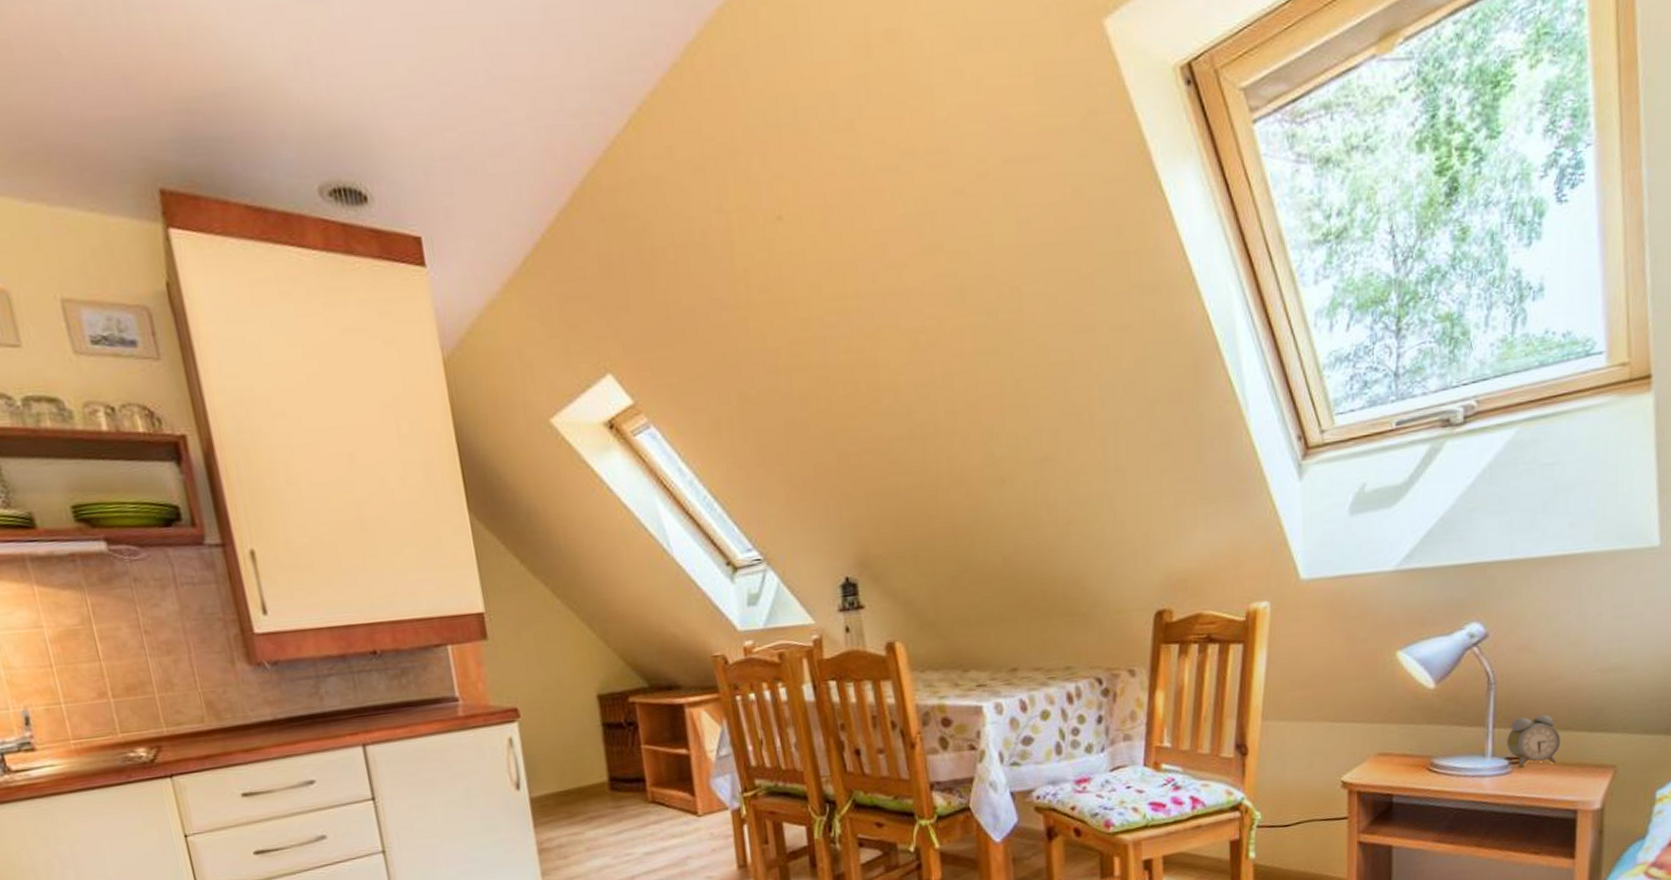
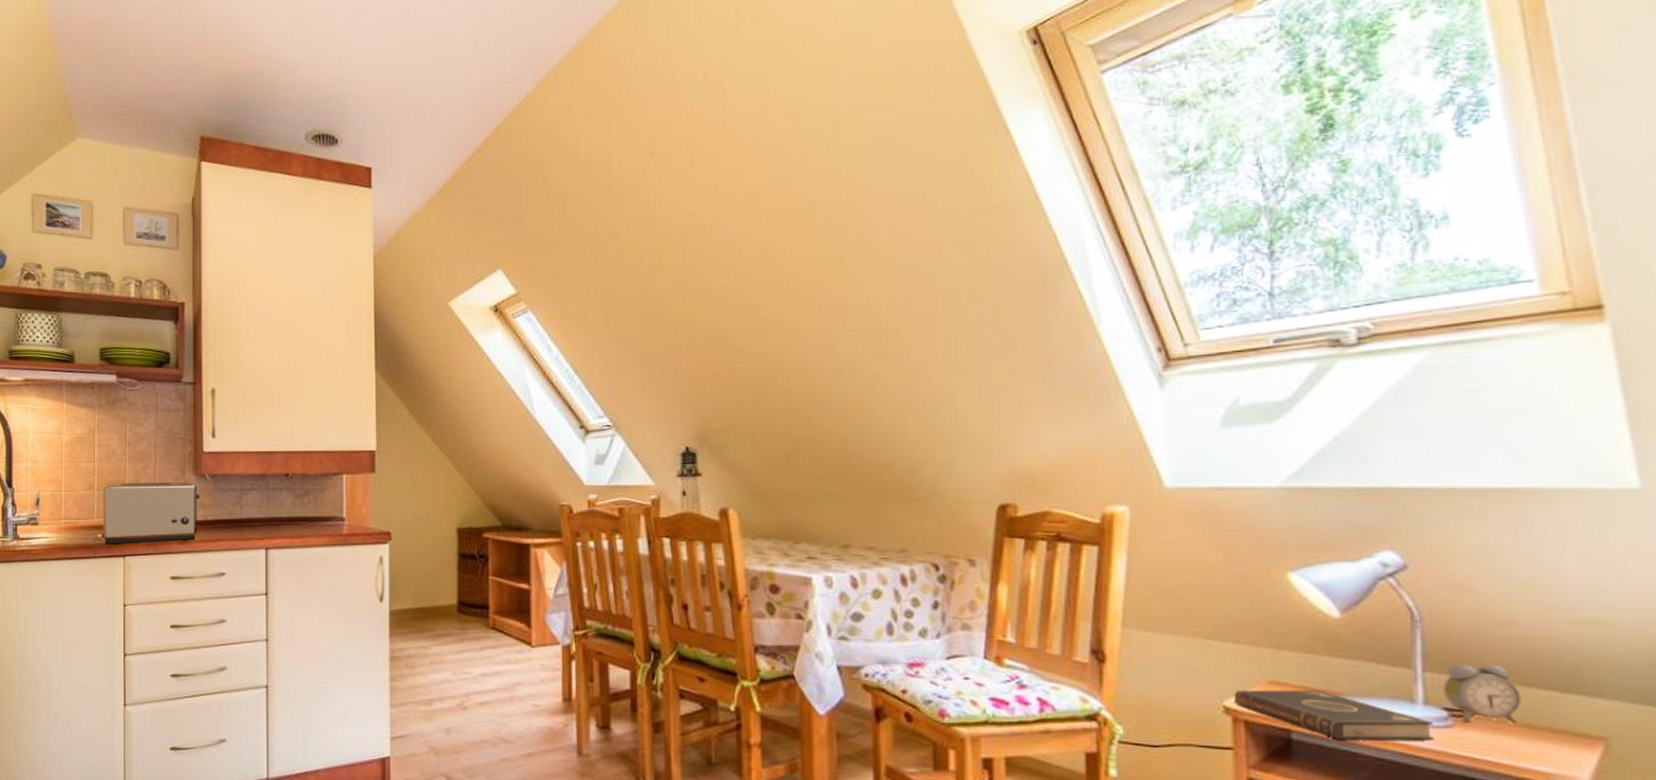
toaster: none [118,673,267,766] -> present [101,481,200,546]
book: none [1350,756,1498,797] -> present [1233,689,1435,741]

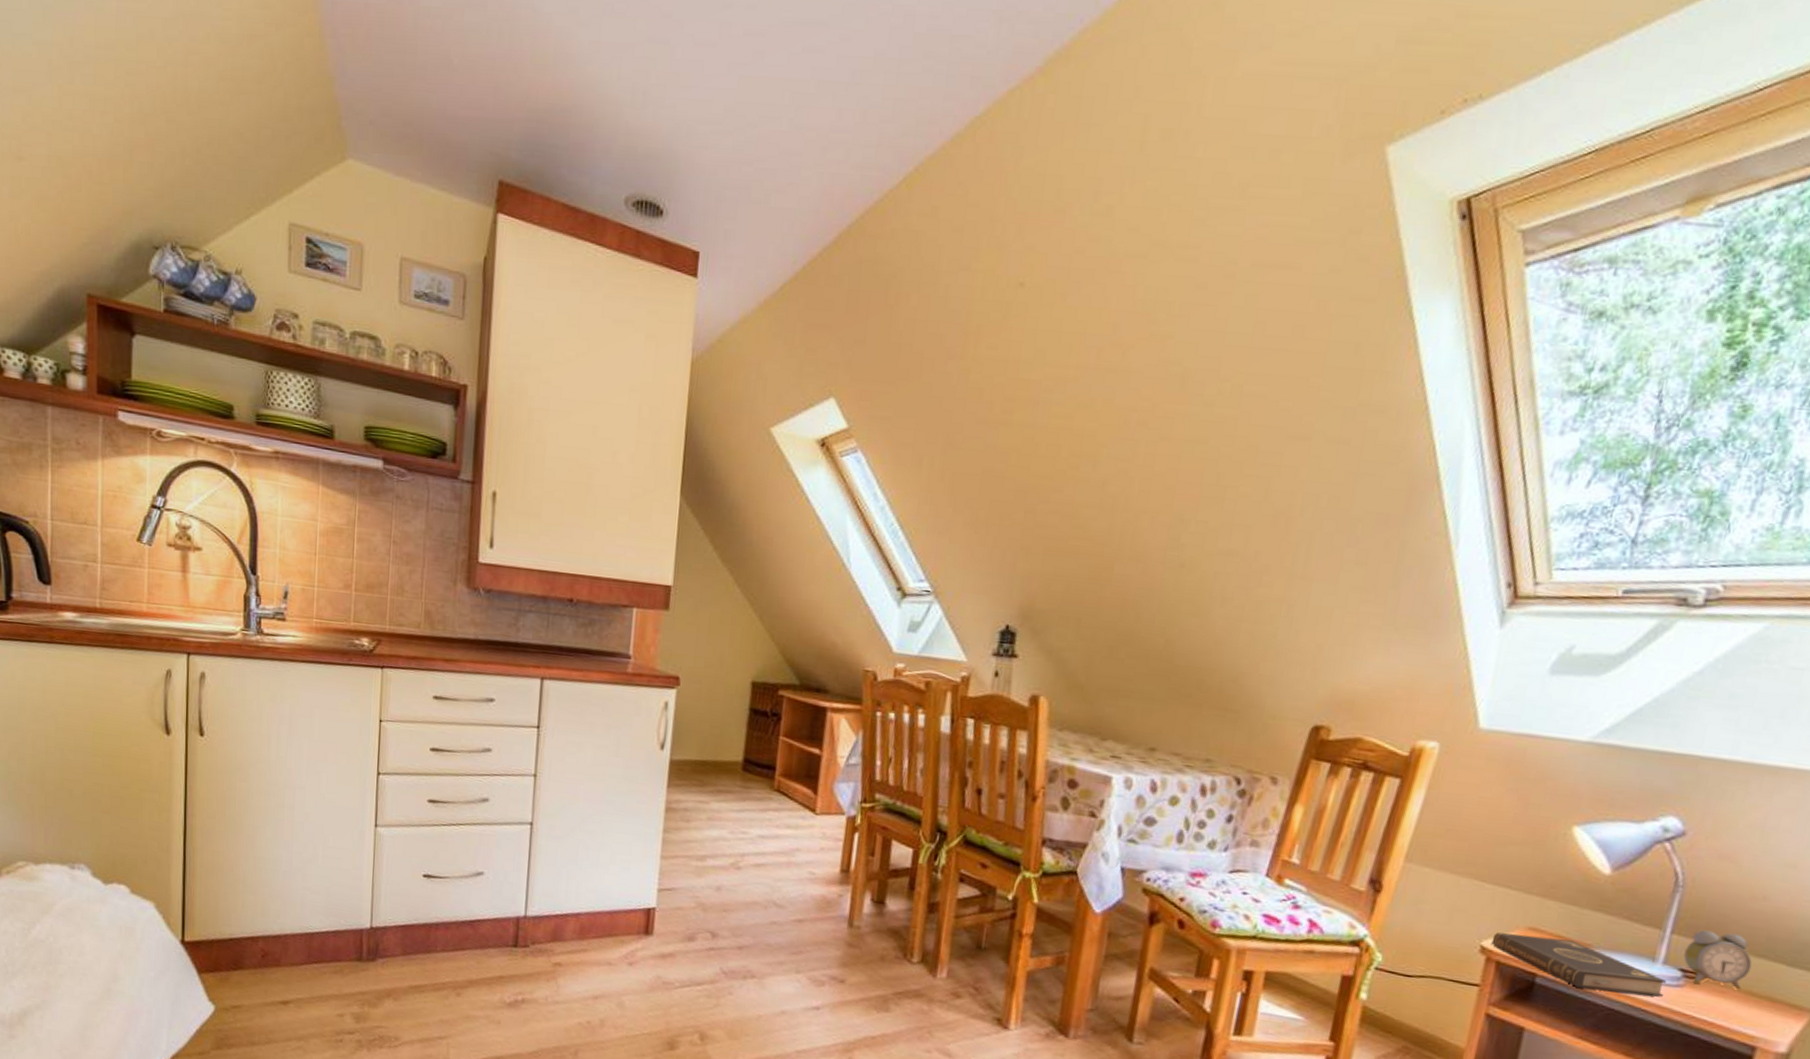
toaster: present [101,481,200,546] -> none [357,584,471,661]

